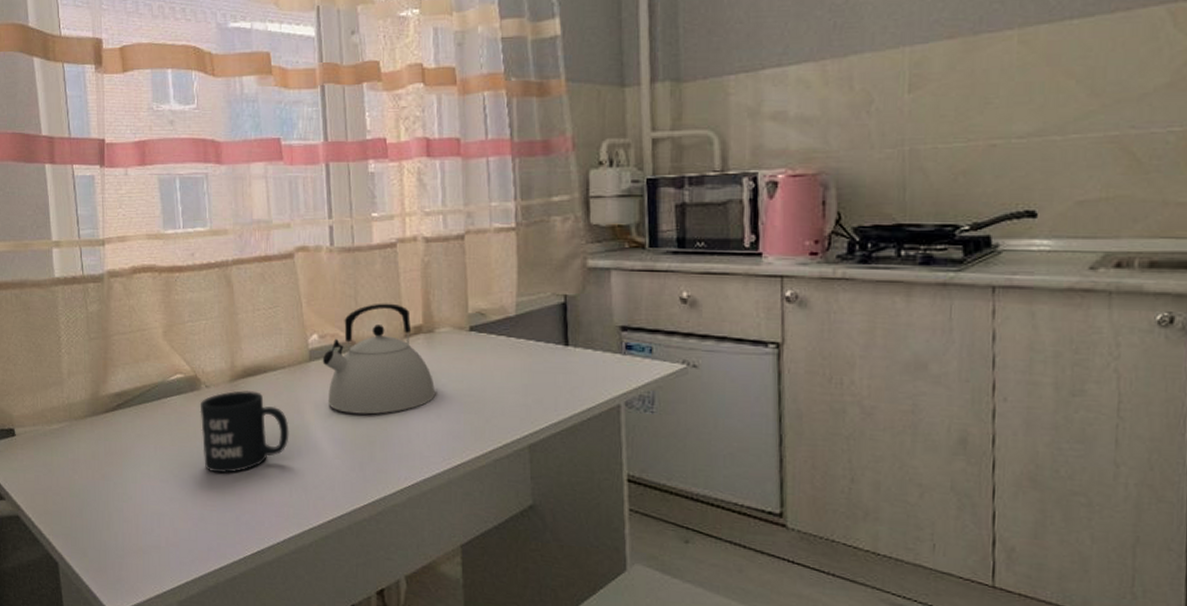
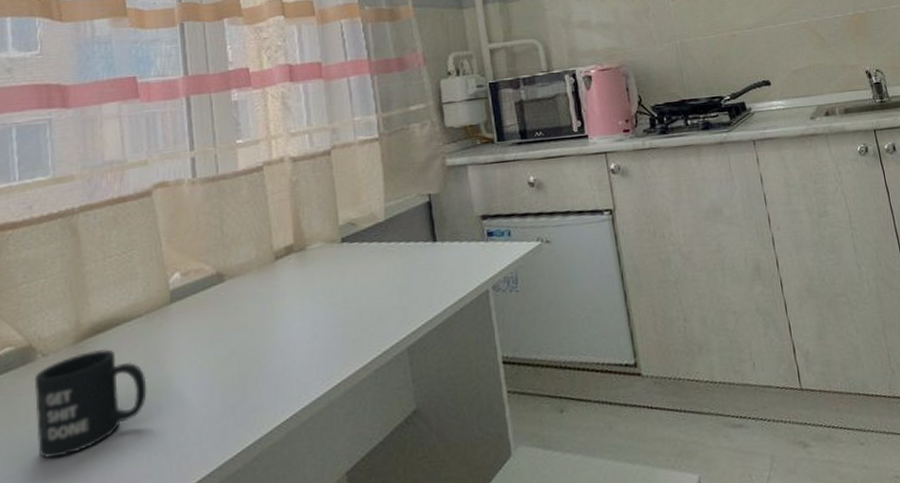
kettle: present [322,303,436,415] -> none [185,227,311,353]

